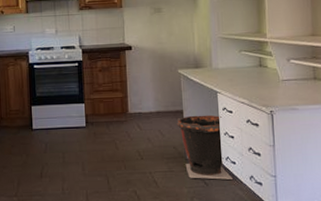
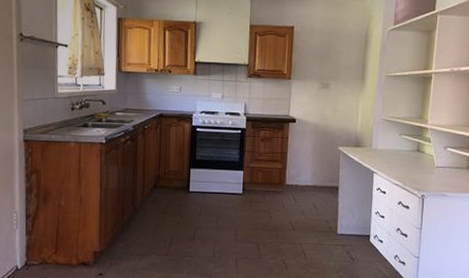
waste bin: present [177,115,233,180] -> none [331,192,378,257]

